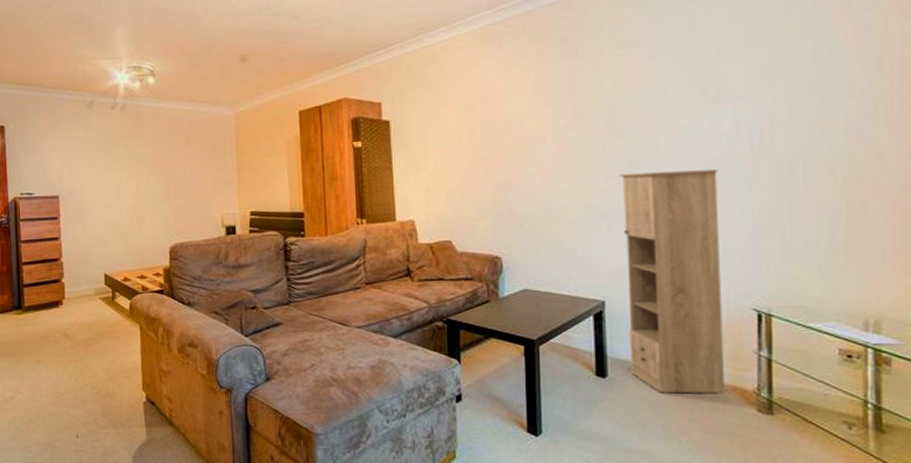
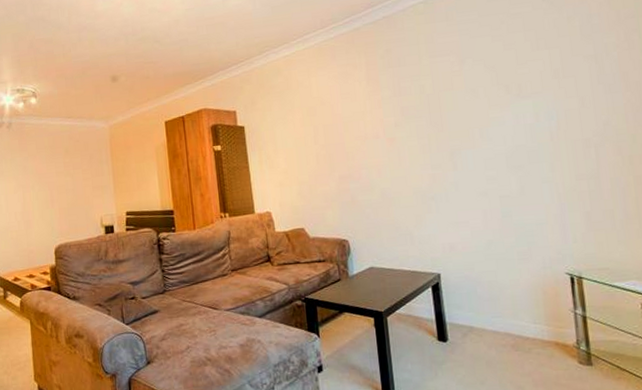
storage cabinet: present [620,169,726,394] -> none [444,154,549,353]

